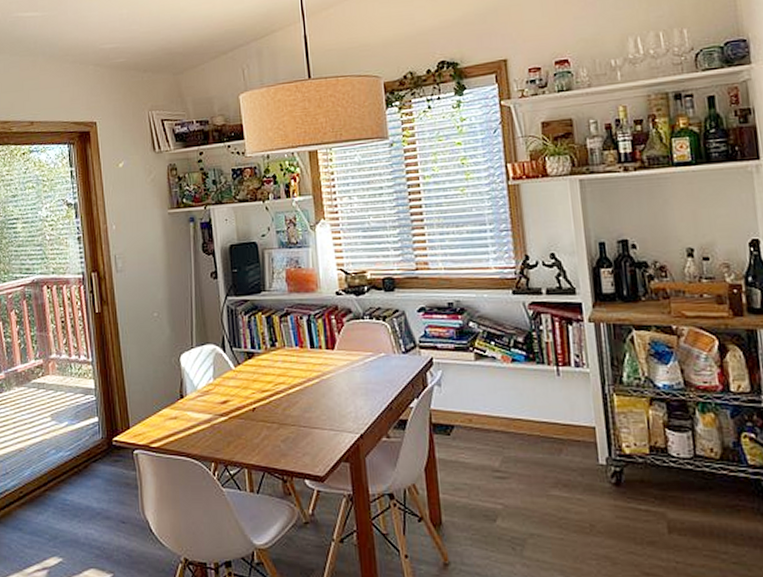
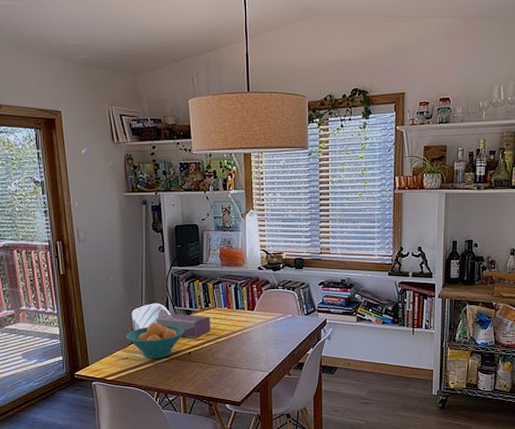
fruit bowl: none [174,368,247,418] -> present [126,322,185,358]
tissue box: none [210,357,280,388] -> present [156,314,211,337]

